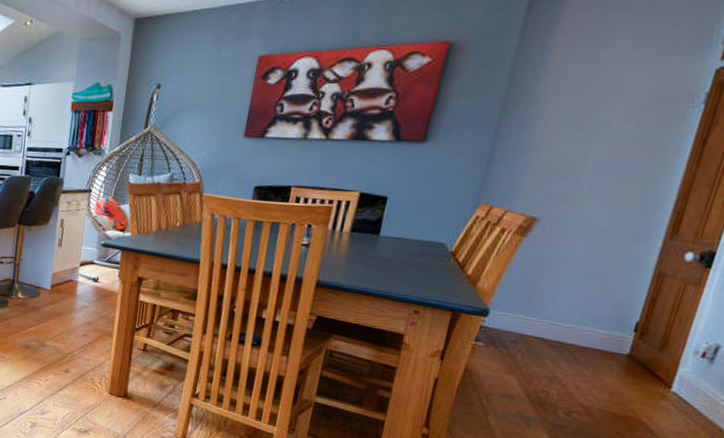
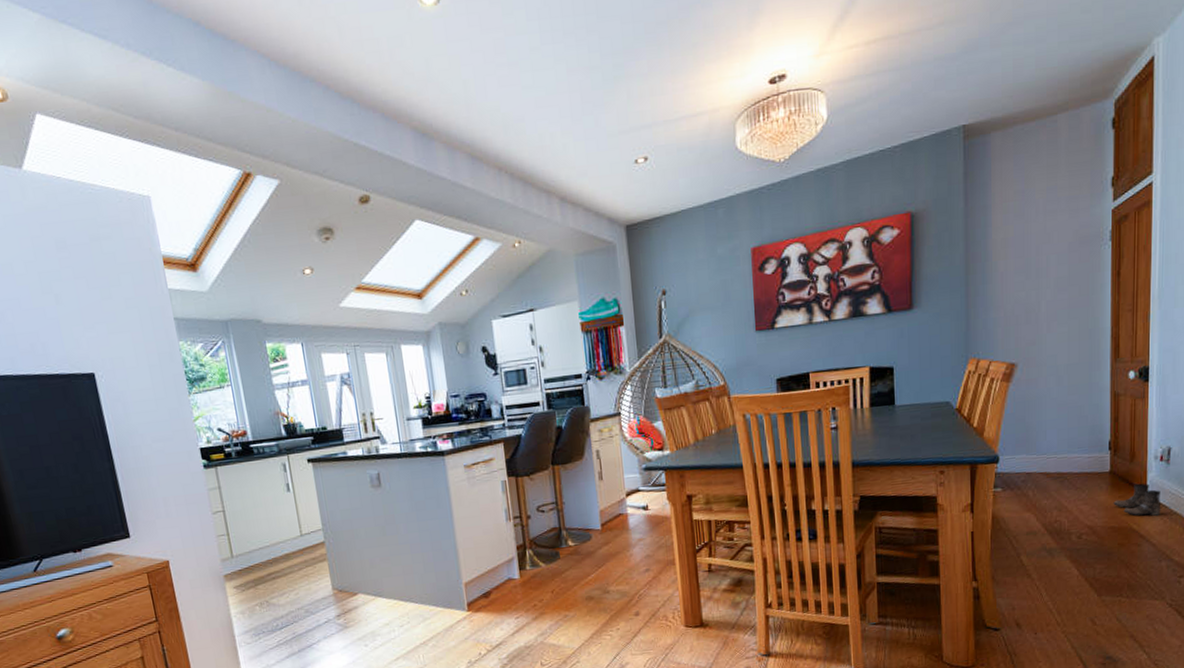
boots: none [622,374,691,415] -> present [1113,483,1161,516]

